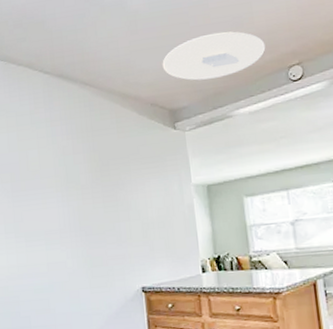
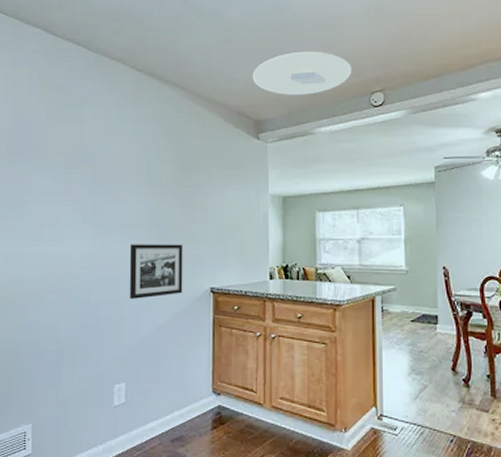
picture frame: none [56,245,114,306] -> present [130,244,183,299]

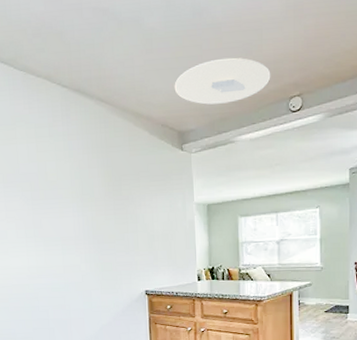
picture frame: present [130,244,183,299] -> none [71,253,121,303]

